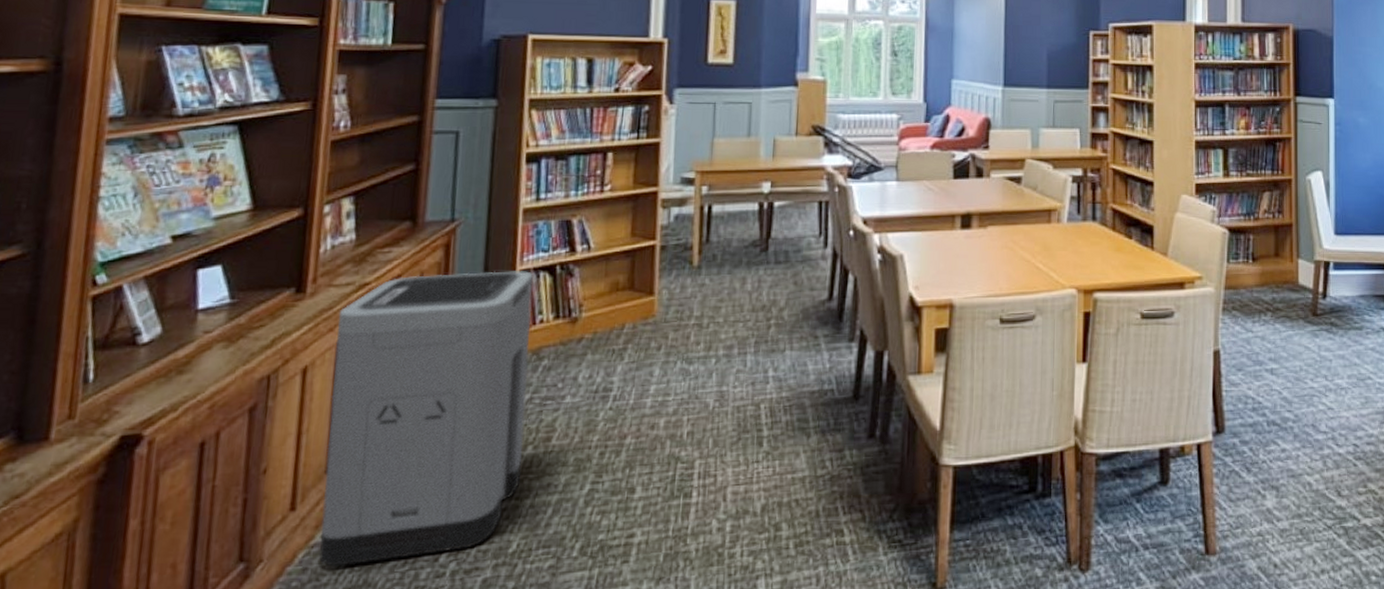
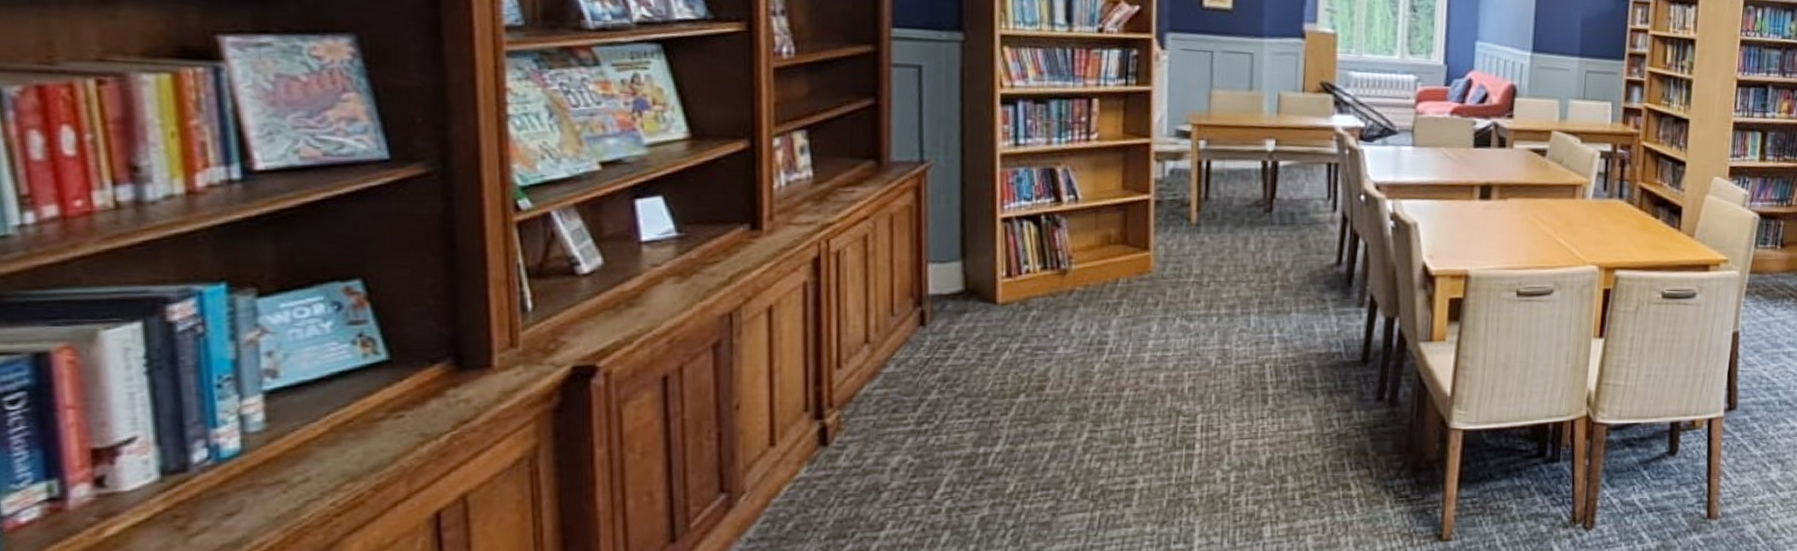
trash can: present [318,271,534,567] -> none [801,217,1017,500]

